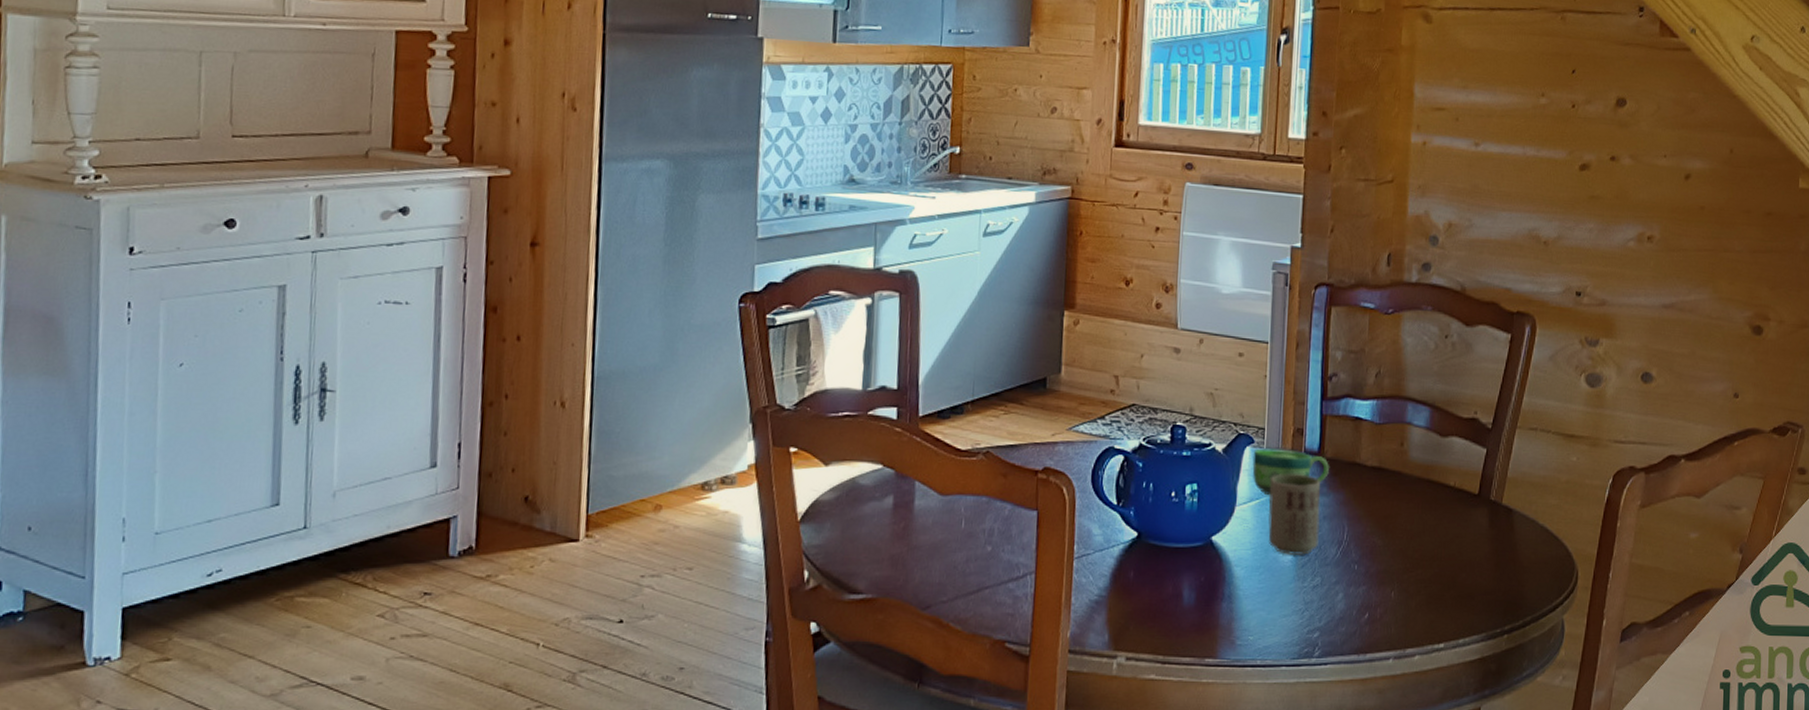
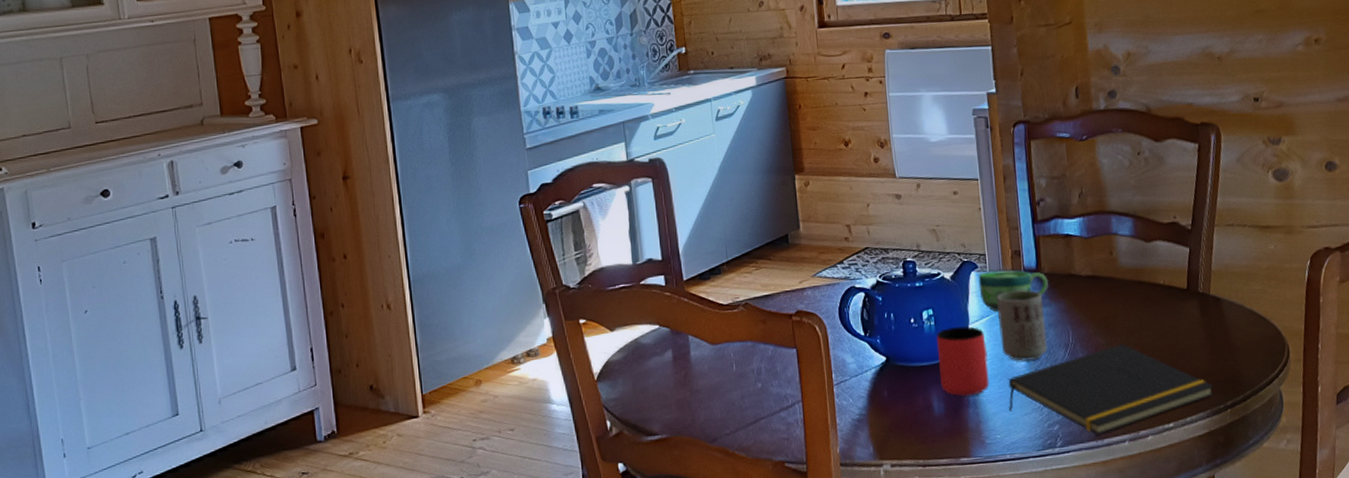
cup: none [1195,507,1253,588] -> present [936,326,990,396]
notepad: none [1266,548,1493,649] -> present [1008,344,1214,436]

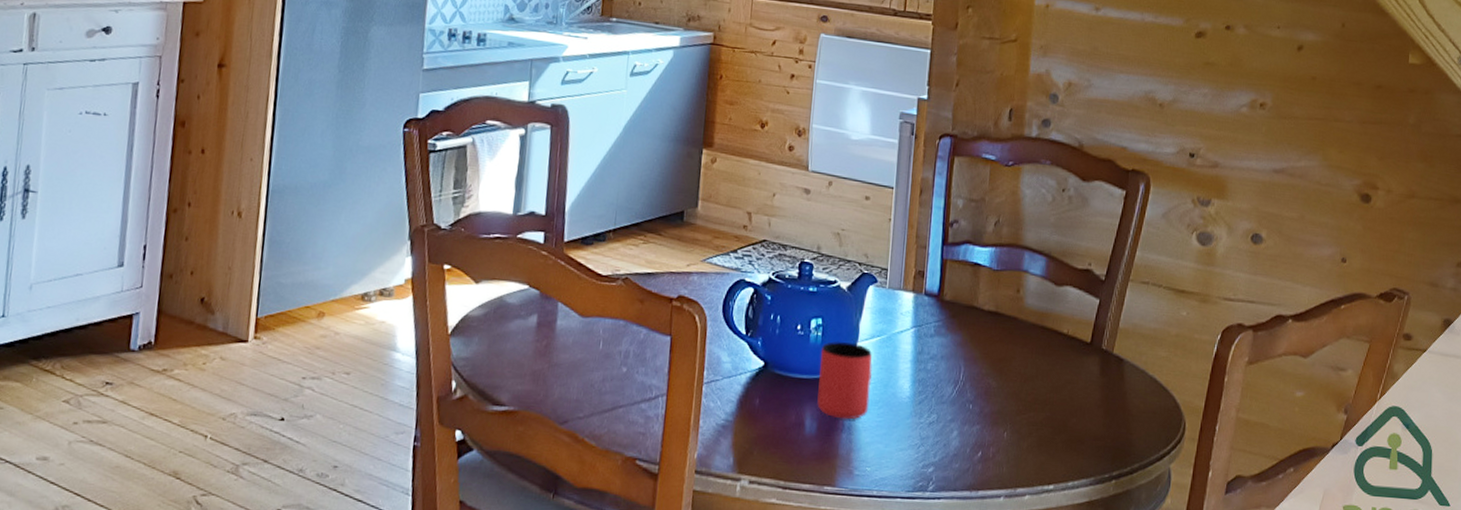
cup: present [978,270,1048,312] -> none [874,288,948,334]
cup: present [997,290,1048,361] -> none [888,313,939,392]
notepad: present [1008,344,1214,436] -> none [883,390,1102,486]

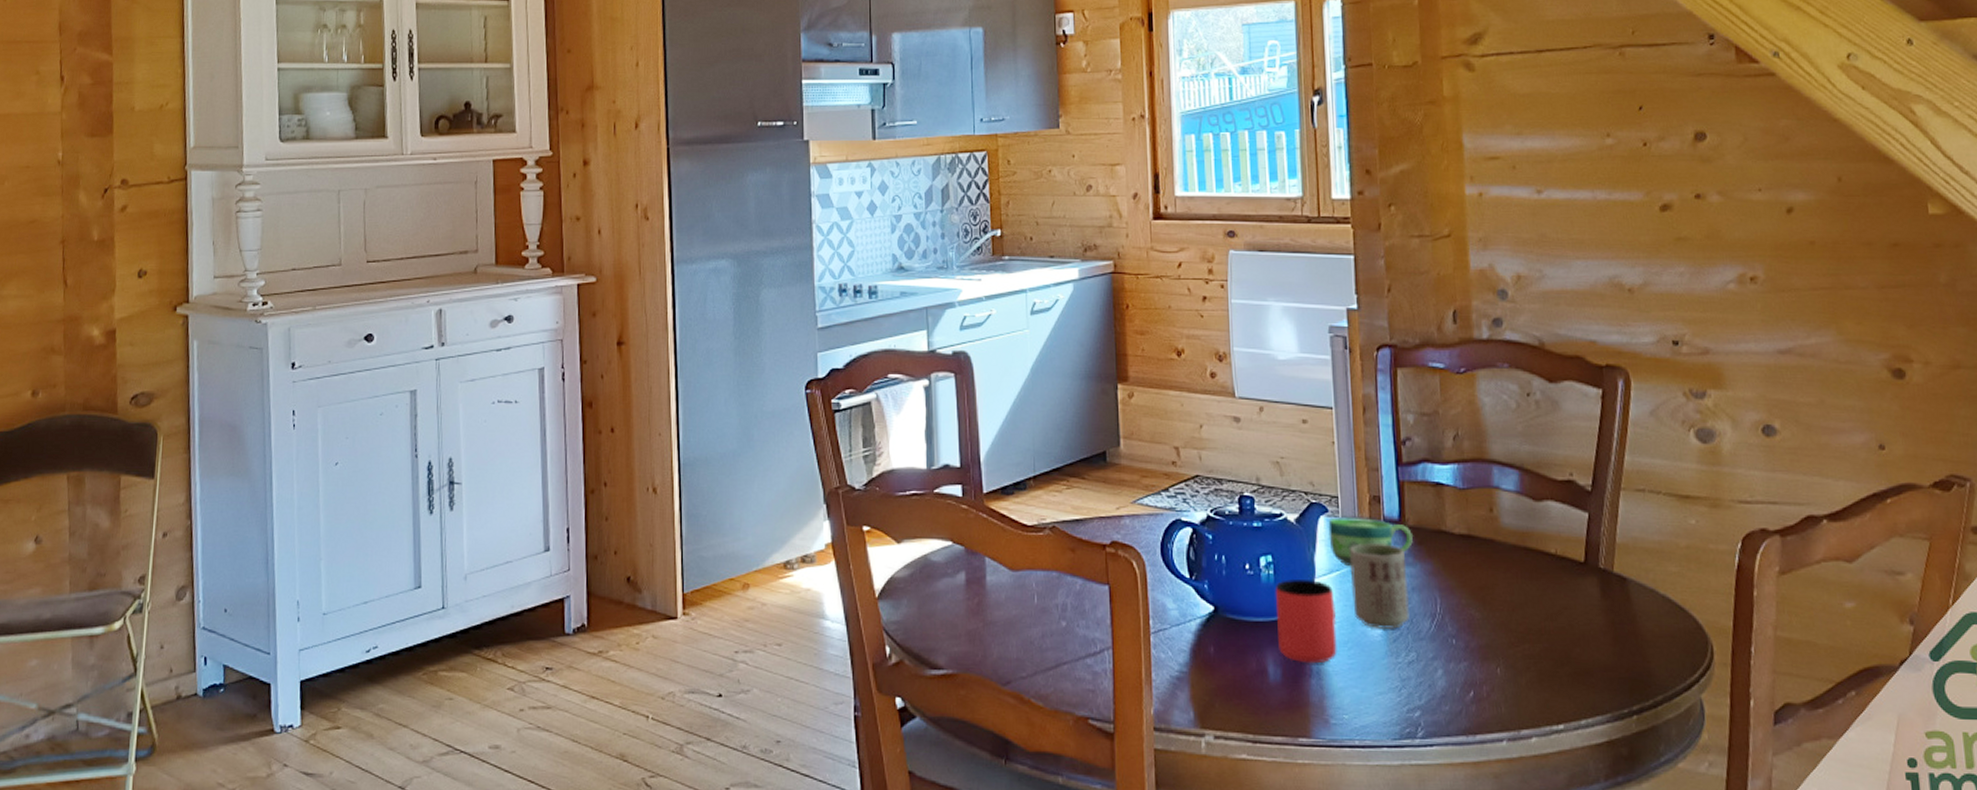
cup: none [874,288,948,334] -> present [1328,517,1413,567]
cup: none [888,313,939,392] -> present [1350,543,1410,629]

